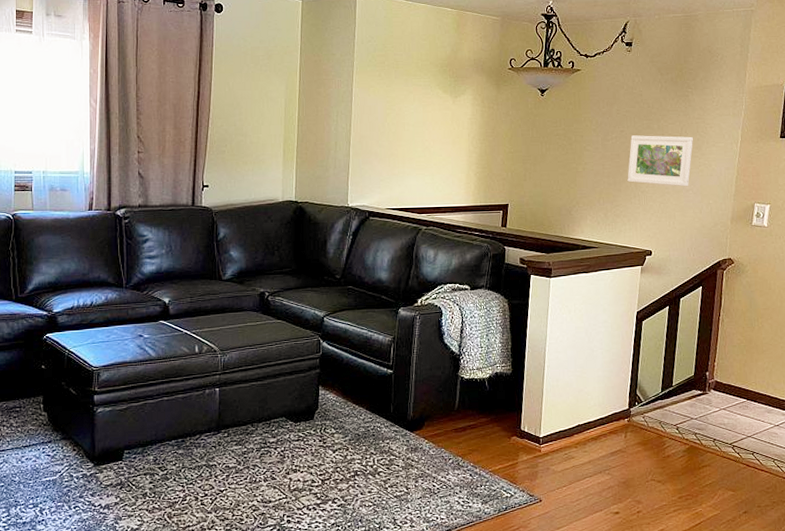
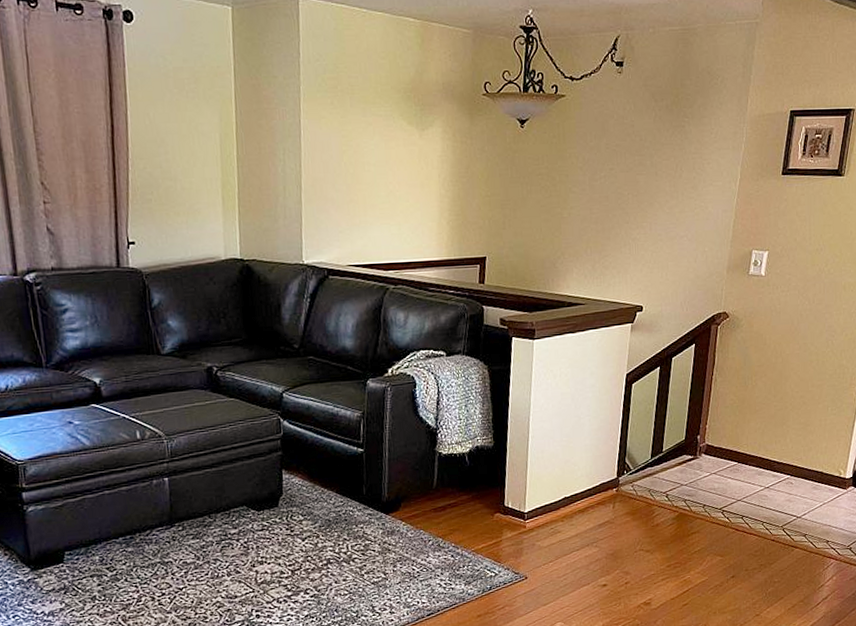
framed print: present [627,135,693,187] -> none [617,173,689,233]

